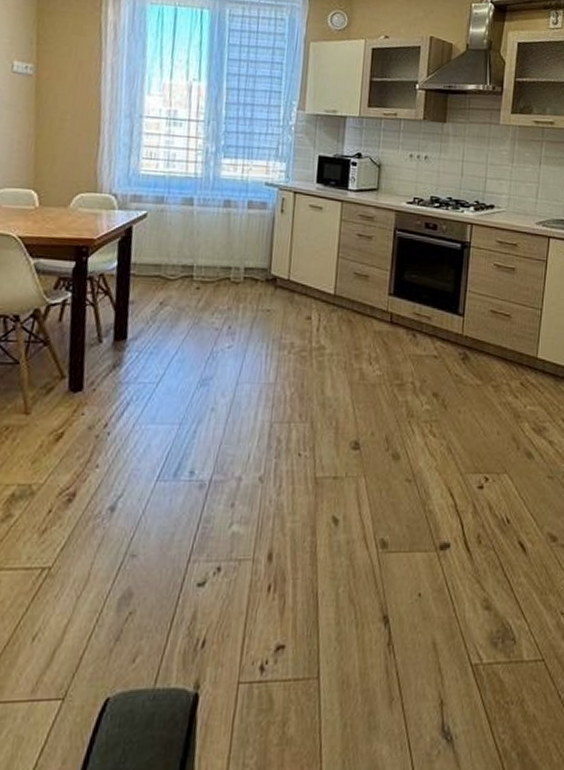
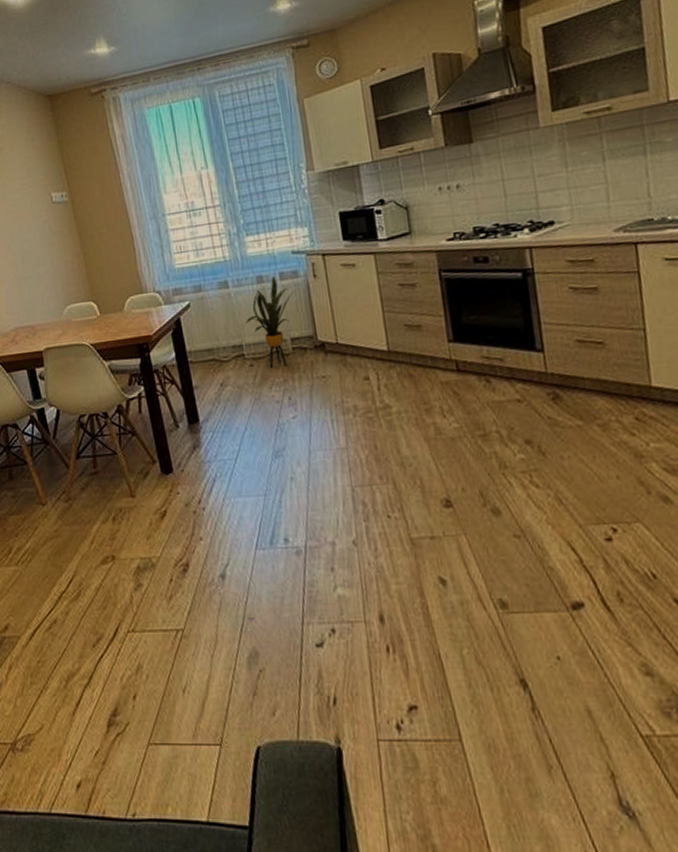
house plant: none [201,203,264,295] -> present [245,276,299,369]

